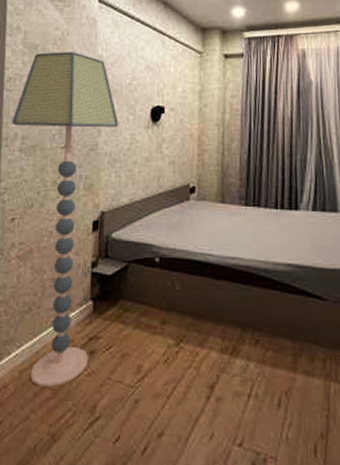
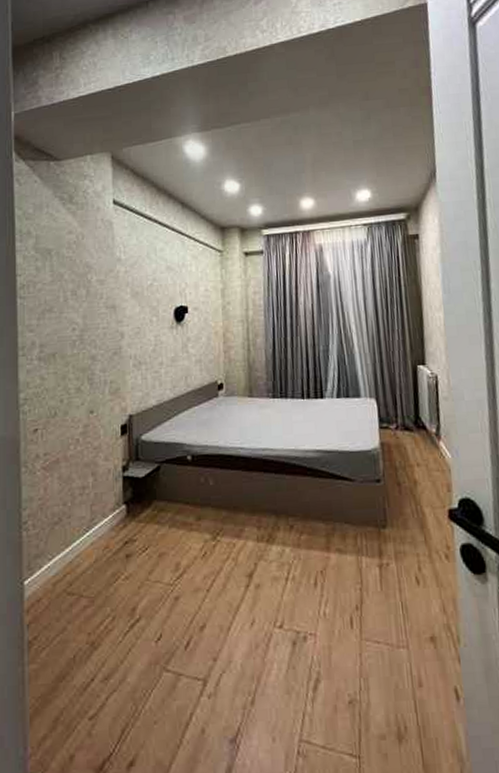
floor lamp: present [11,51,119,387] -> none [28,254,142,596]

